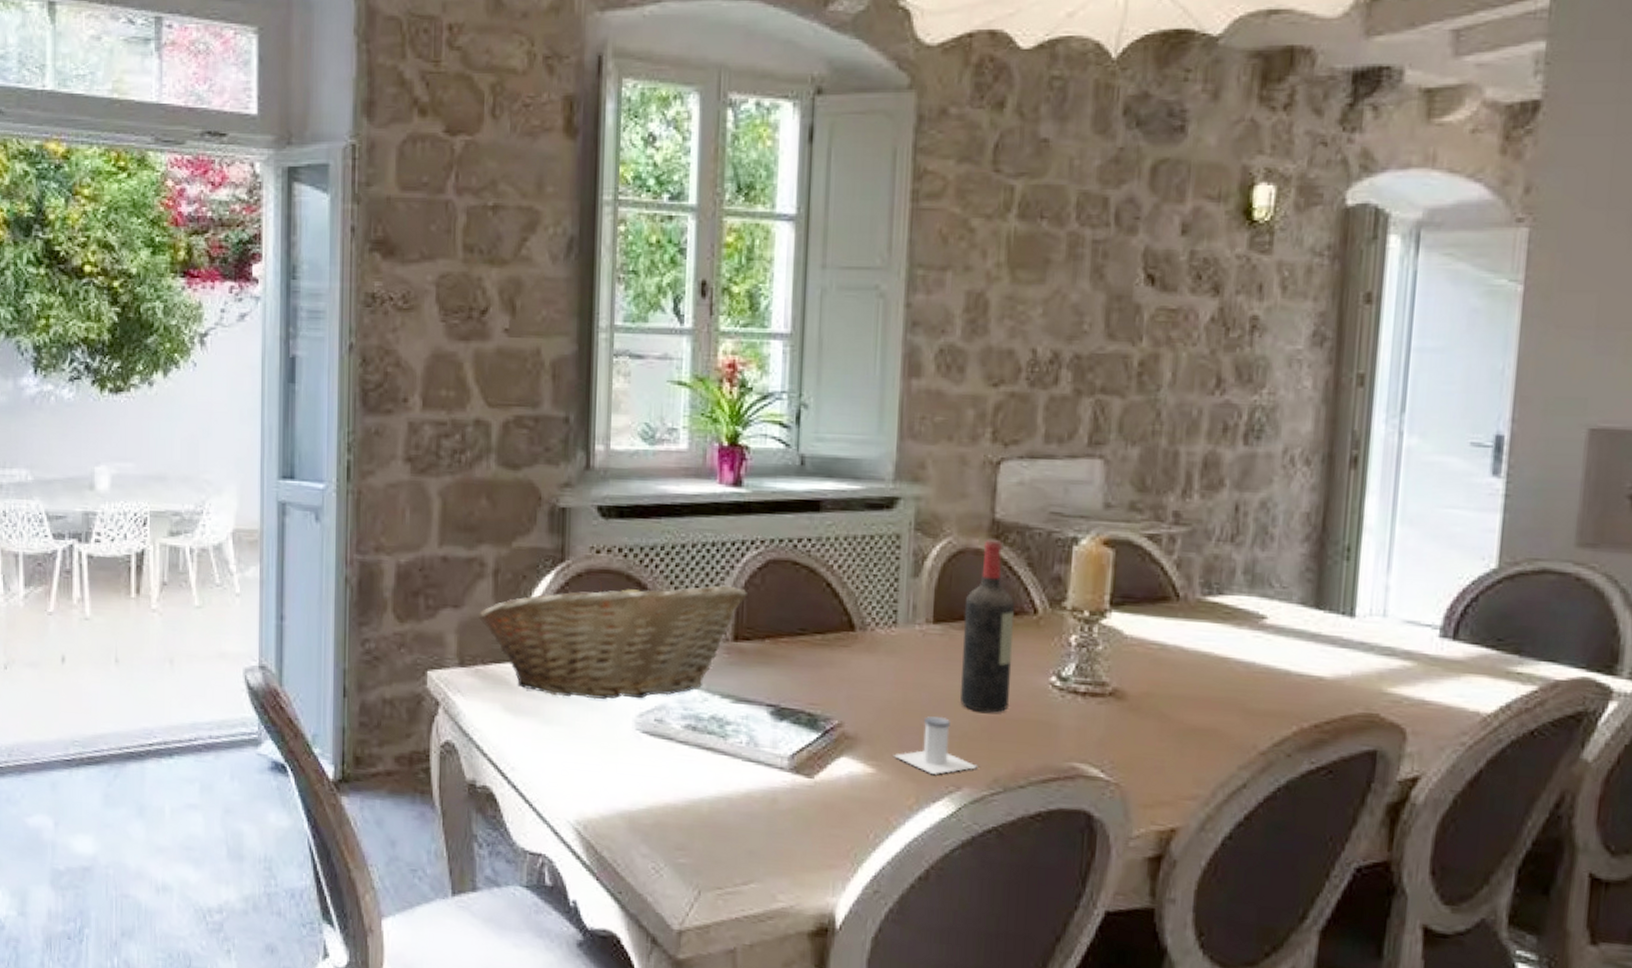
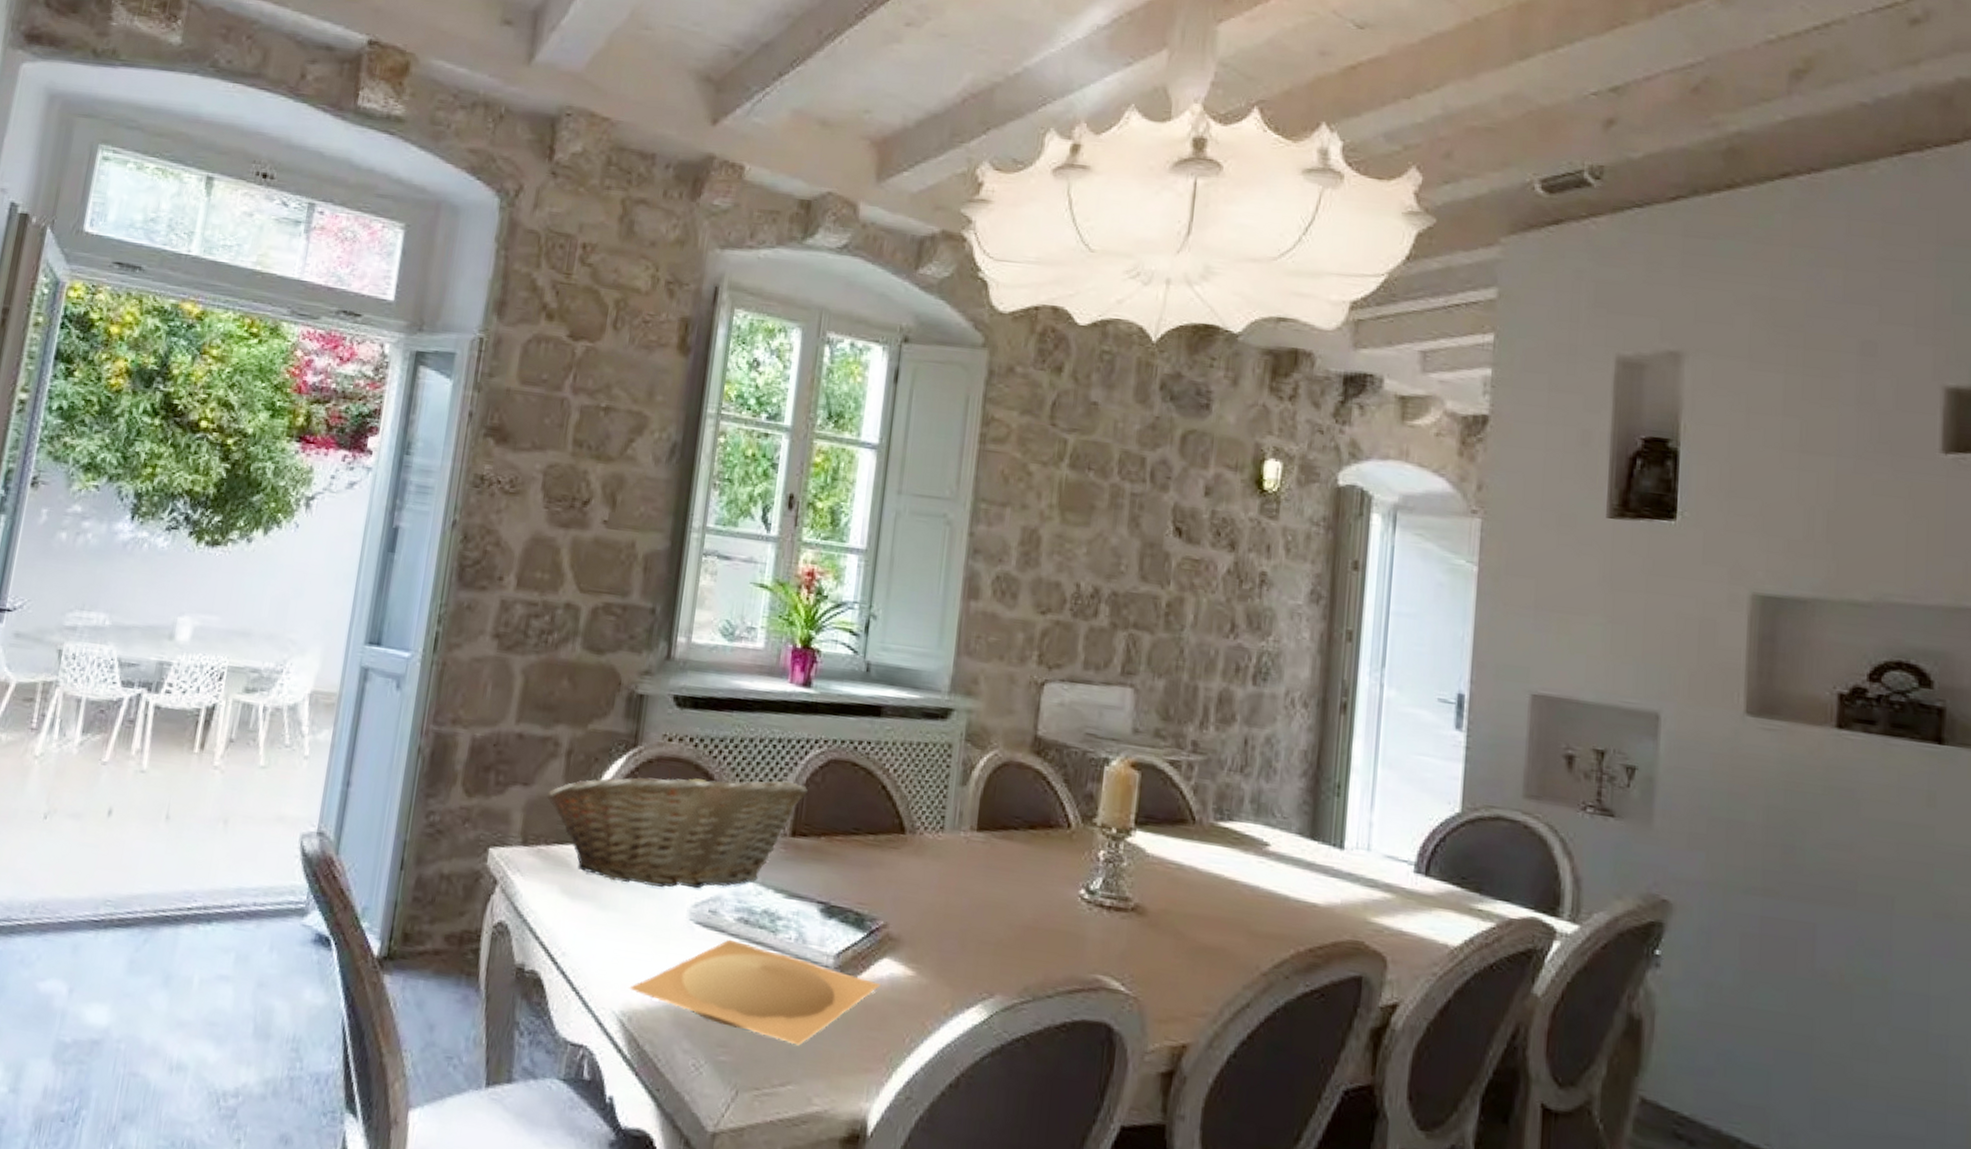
plate: none [581,746,841,846] -> present [629,939,882,1046]
salt shaker: present [894,716,978,774] -> none [933,922,1011,980]
wine bottle: present [960,539,1014,713] -> none [998,754,1051,922]

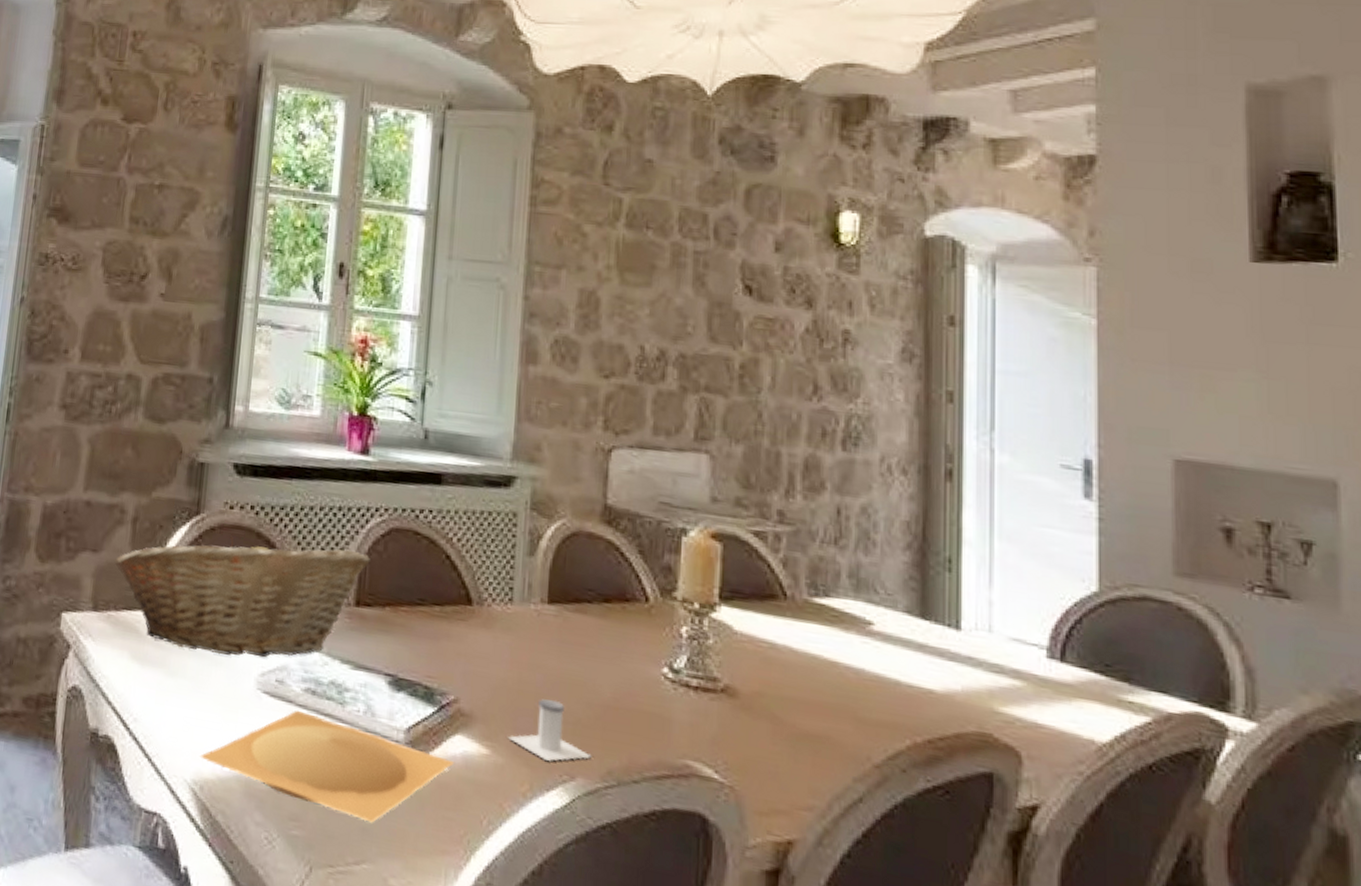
salt shaker: none [933,922,1011,980] -> present [508,699,592,761]

